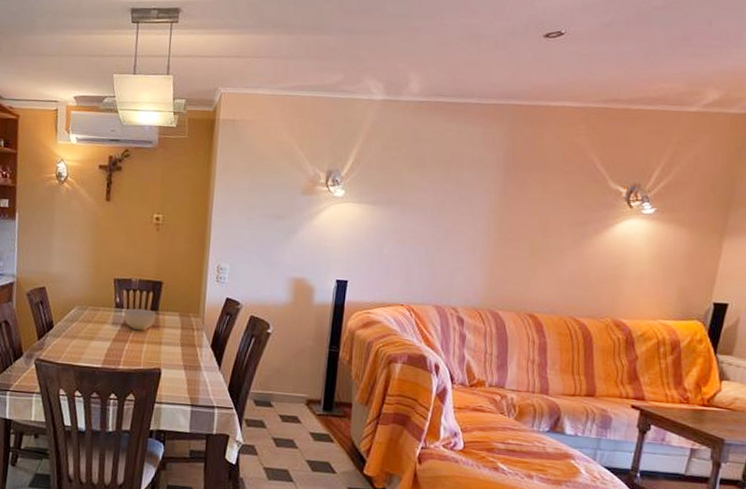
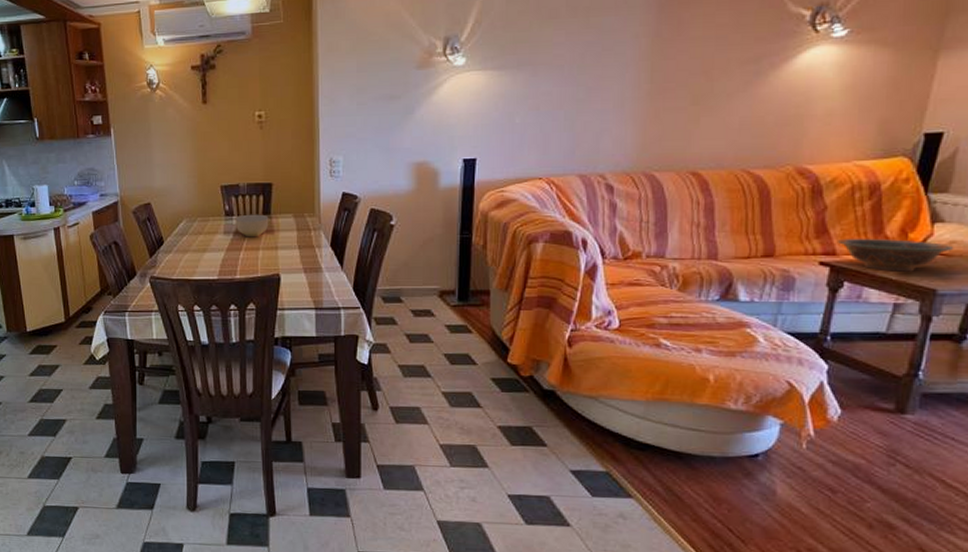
decorative bowl: none [645,386,738,422] -> present [837,238,954,272]

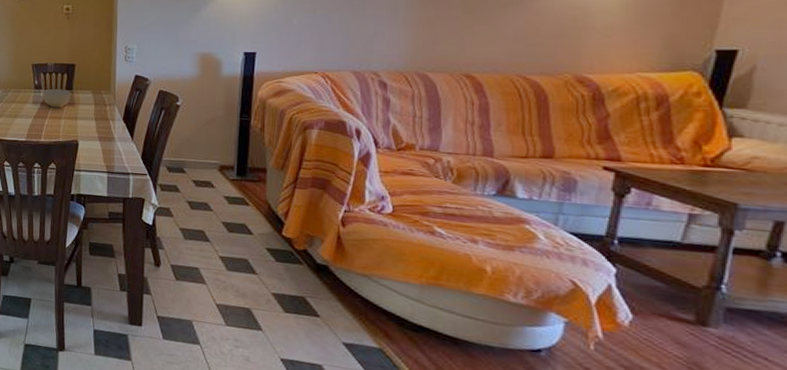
decorative bowl: present [837,238,954,272] -> none [621,145,757,184]

